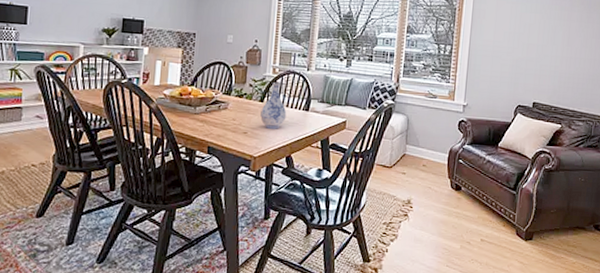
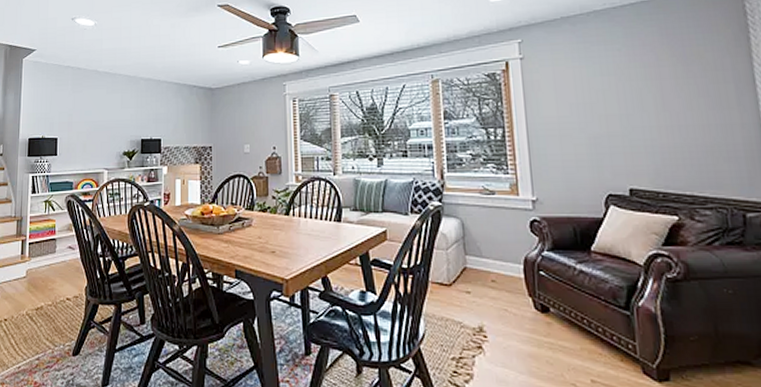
vase: present [260,82,287,129] -> none [288,192,317,246]

